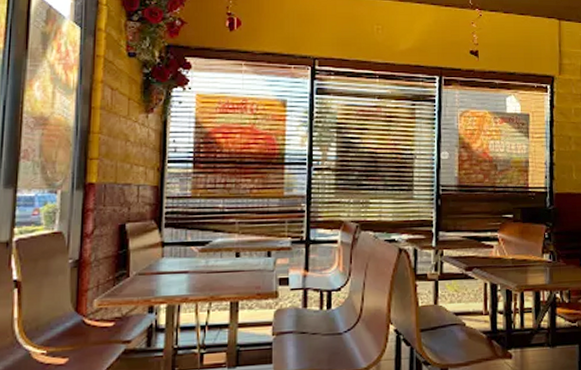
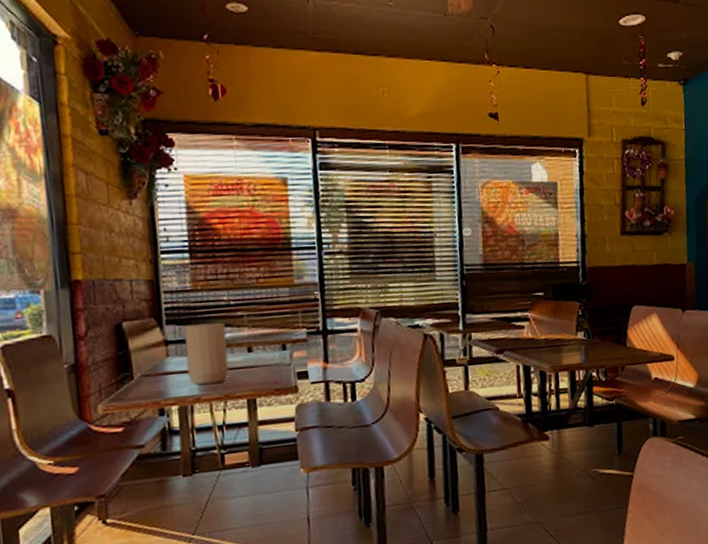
cup: none [179,228,218,286] -> present [184,322,229,386]

